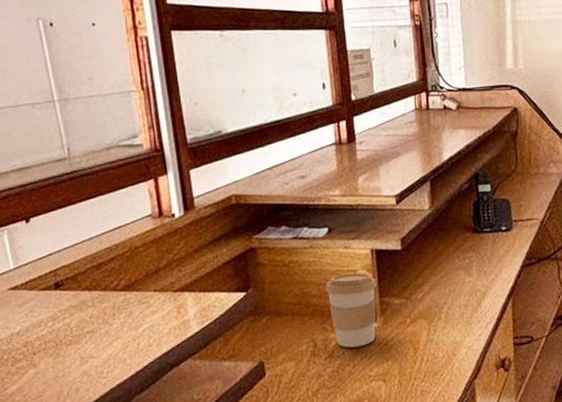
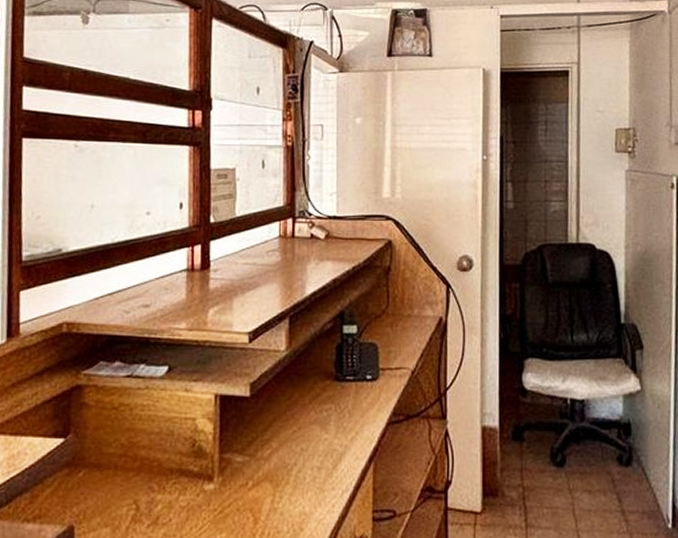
coffee cup: present [325,273,377,348] -> none [157,422,217,514]

